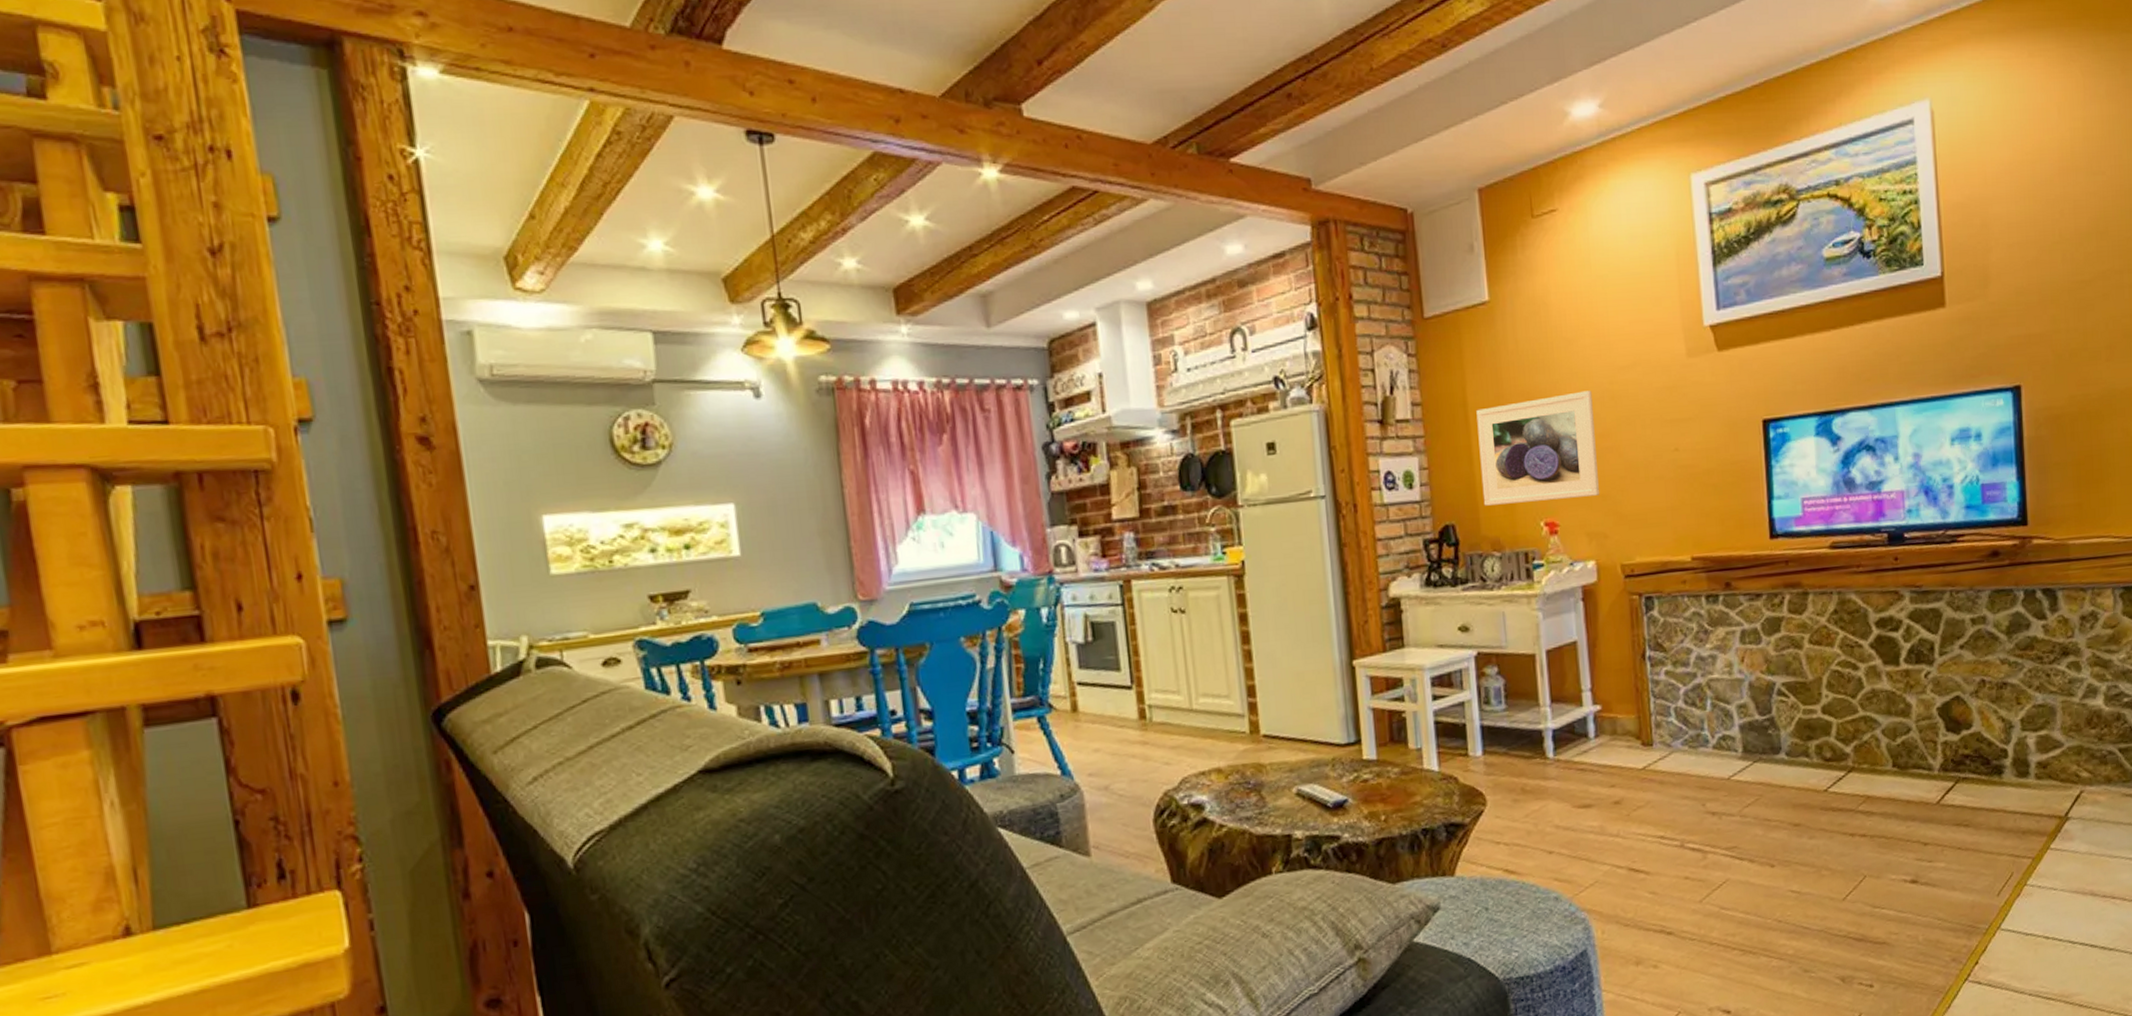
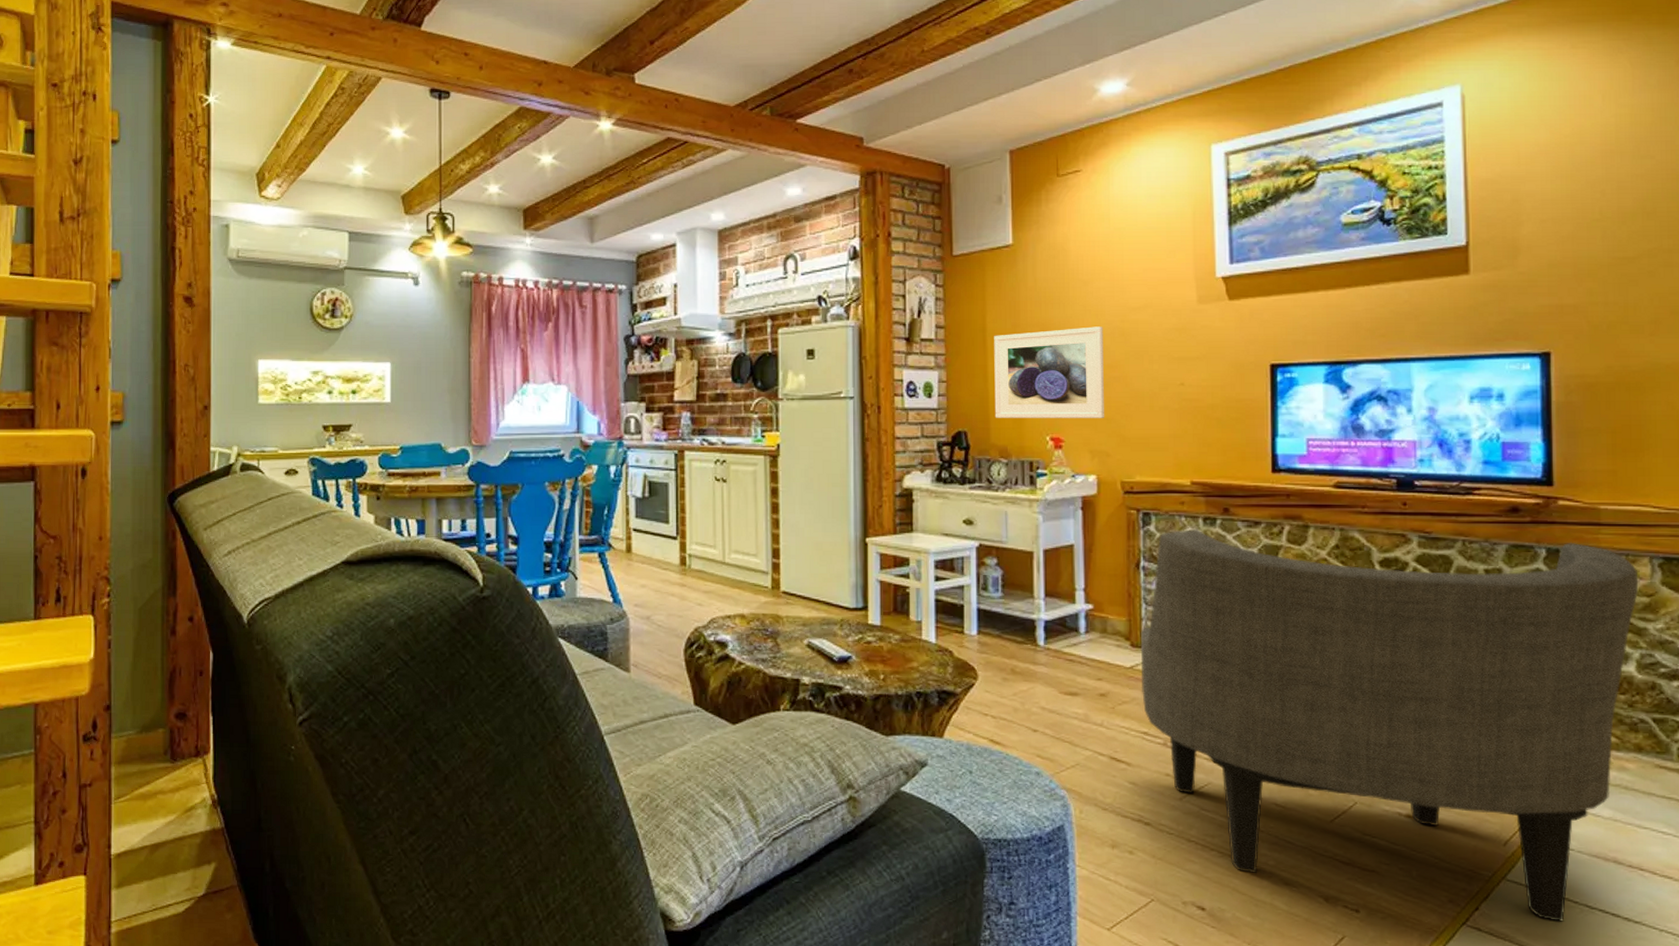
armchair: none [1651,581,2104,967] -> present [1140,529,1639,922]

